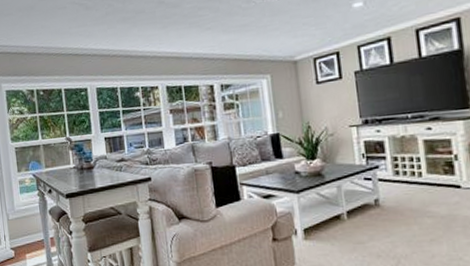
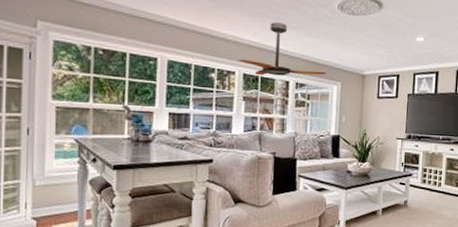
ceiling fan: none [159,26,252,86] -> present [238,22,326,76]

